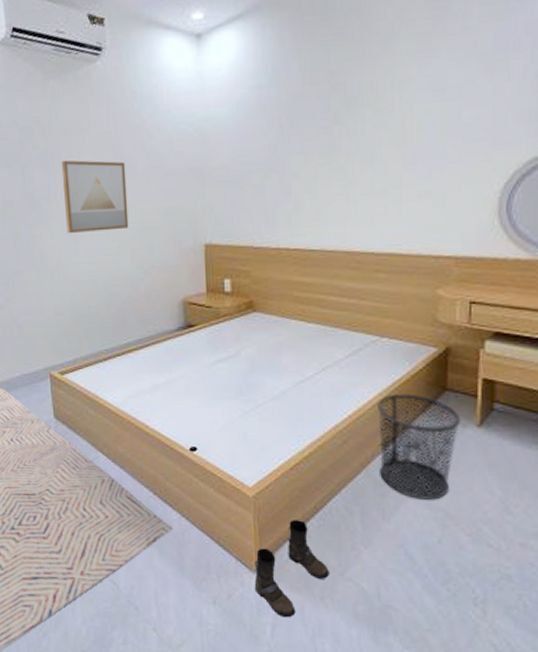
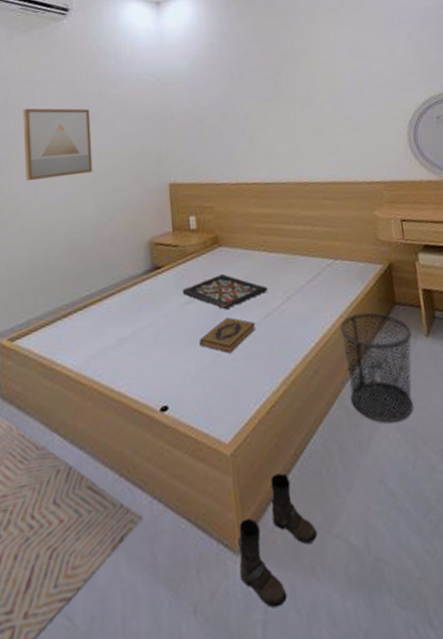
decorative tray: none [213,339,302,373] -> present [182,274,268,310]
hardback book: none [229,380,287,412] -> present [200,317,256,353]

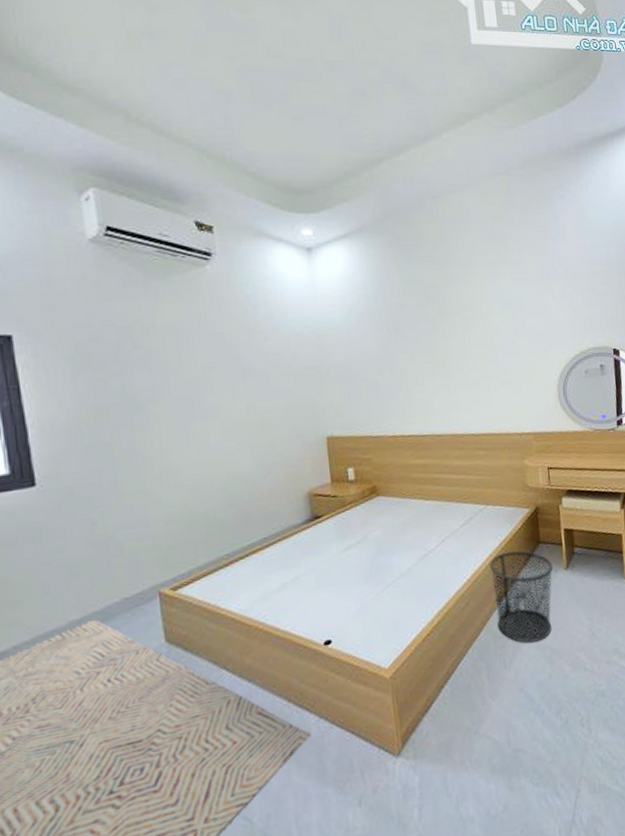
wall art: present [23,108,93,182] -> none [168,360,248,436]
decorative tray: present [182,274,268,310] -> none [341,521,424,554]
hardback book: present [200,317,256,353] -> none [360,560,413,592]
boots: present [238,472,317,608] -> none [397,689,466,795]

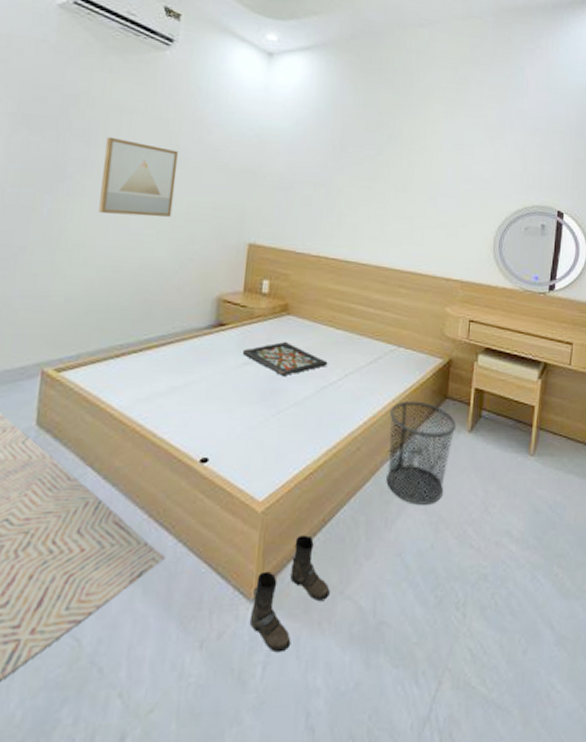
wall art: none [168,360,248,436] -> present [98,136,179,217]
decorative tray: none [341,521,424,554] -> present [242,342,328,377]
boots: none [397,689,466,795] -> present [249,535,330,653]

